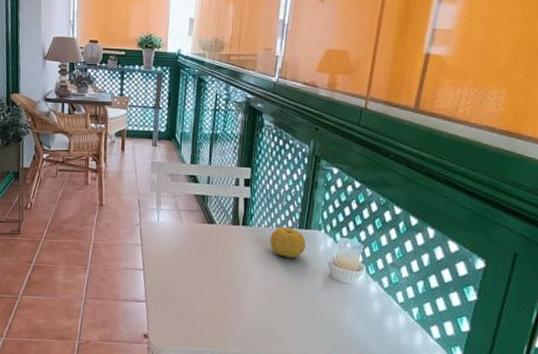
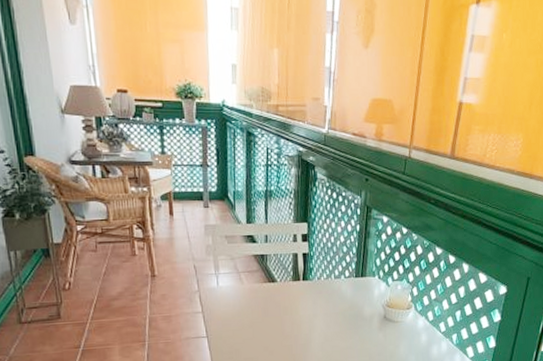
fruit: present [270,226,306,258] -> none [330,277,363,306]

